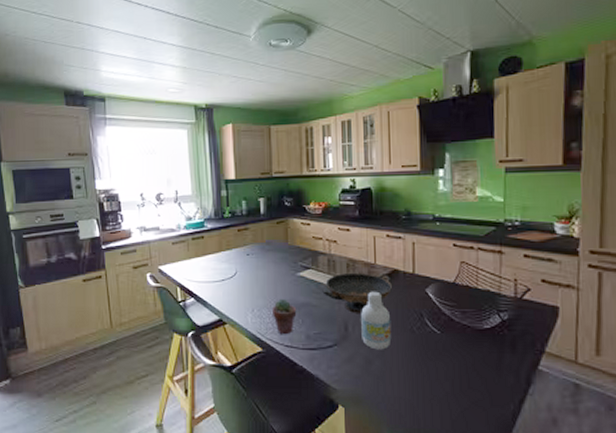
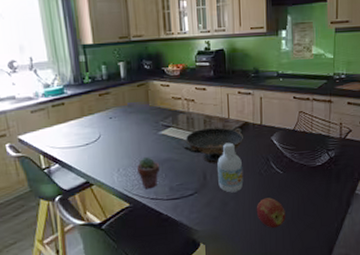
apple: none [406,361,444,399] -> present [256,198,286,228]

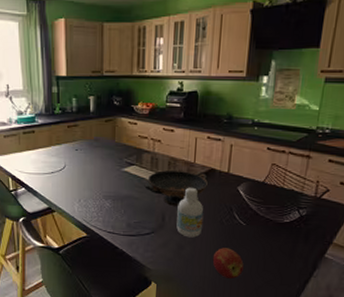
potted succulent: present [137,157,160,190] -> none [98,192,120,223]

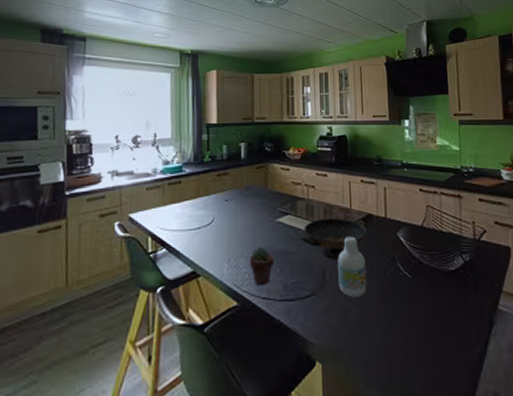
potted succulent: none [98,192,120,223] -> present [250,247,275,286]
apple: present [212,248,244,279] -> none [382,307,417,347]

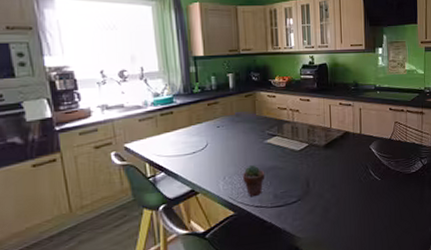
decorative bowl: present [300,217,368,259] -> none [287,136,345,171]
bottle: present [338,236,367,298] -> none [320,151,344,200]

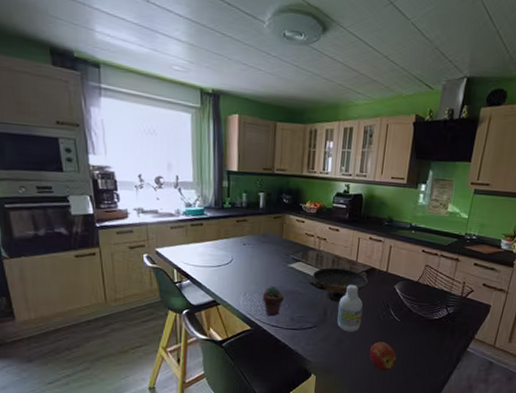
decorative bowl: none [287,136,345,171] -> present [308,267,369,302]
bottle: none [320,151,344,200] -> present [337,284,363,332]
apple: none [356,204,384,234] -> present [369,342,397,371]

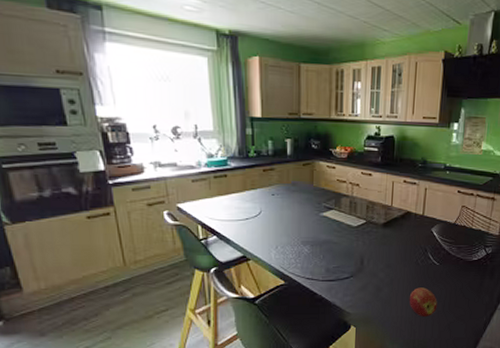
potted succulent: present [263,286,285,317] -> none [296,237,319,269]
decorative bowl: present [308,267,369,302] -> none [343,213,405,249]
bottle: present [337,284,363,332] -> none [375,230,401,280]

